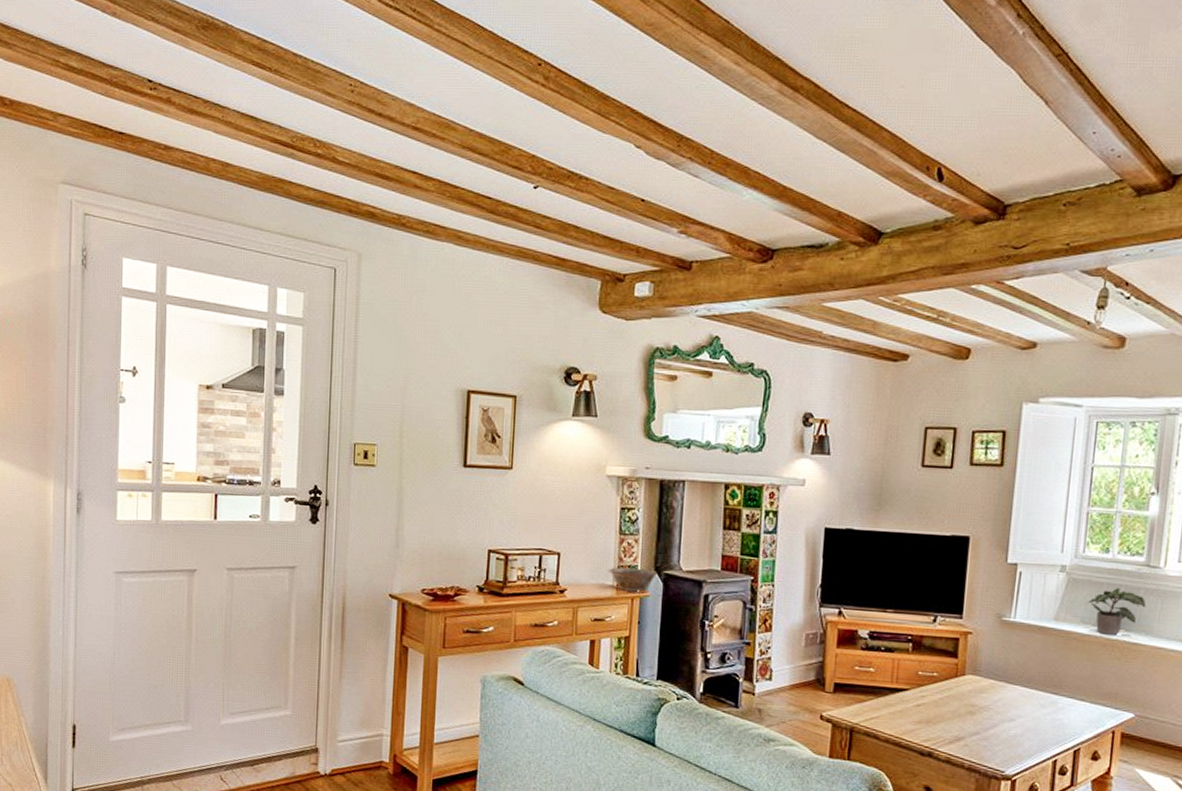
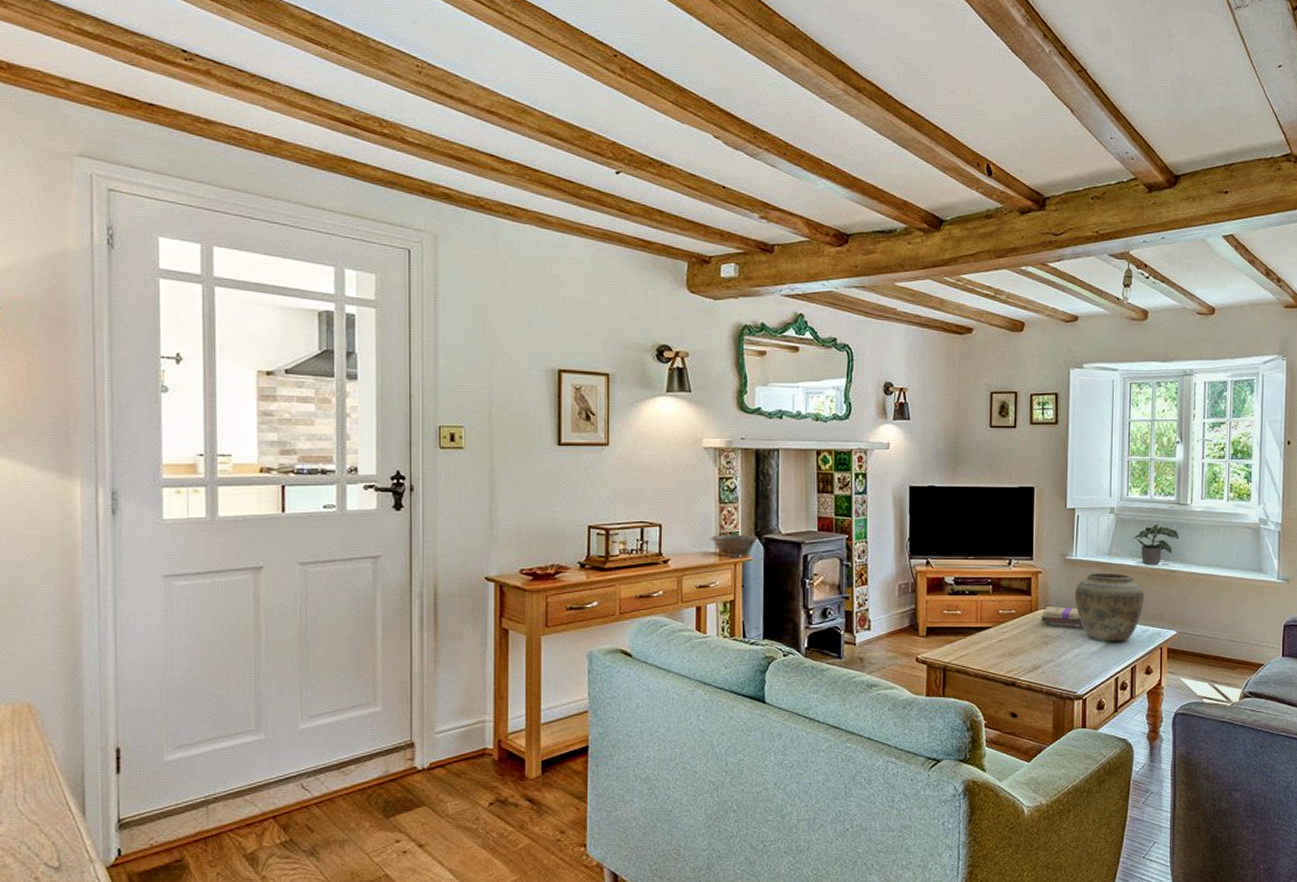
books: none [967,672,1019,702] -> present [1041,607,1084,629]
vase: none [1009,638,1097,720] -> present [1074,572,1144,642]

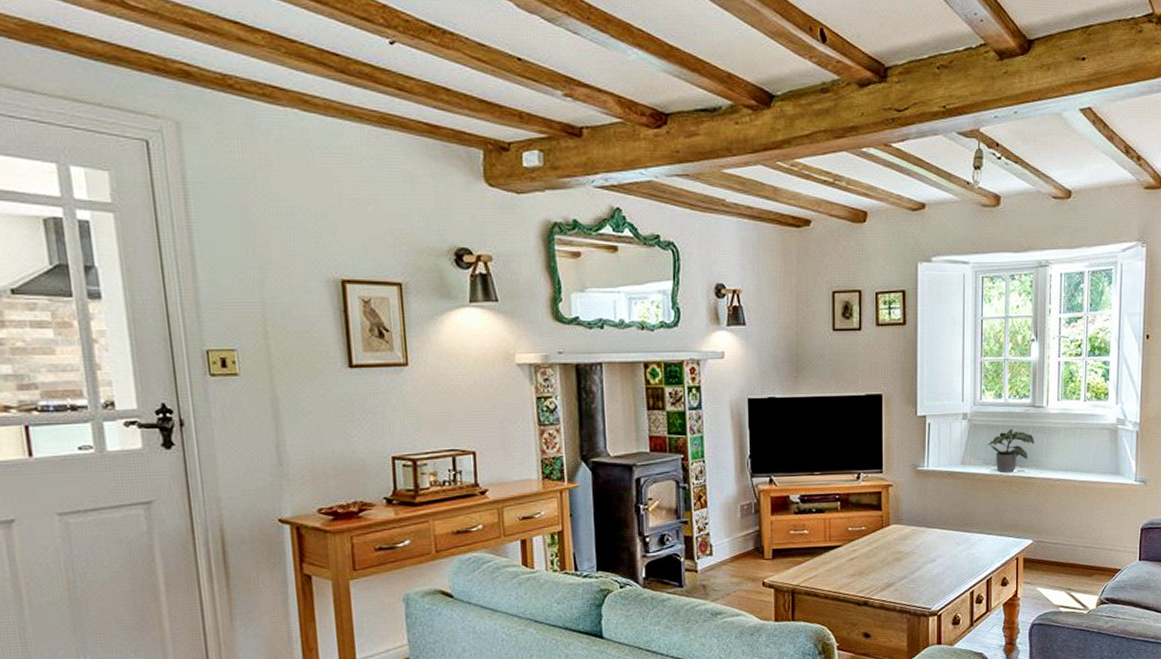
decorative bowl: present [710,534,758,557] -> none [530,458,585,484]
books: present [1041,607,1084,629] -> none [892,520,937,543]
vase: present [1074,572,1144,642] -> none [927,482,999,554]

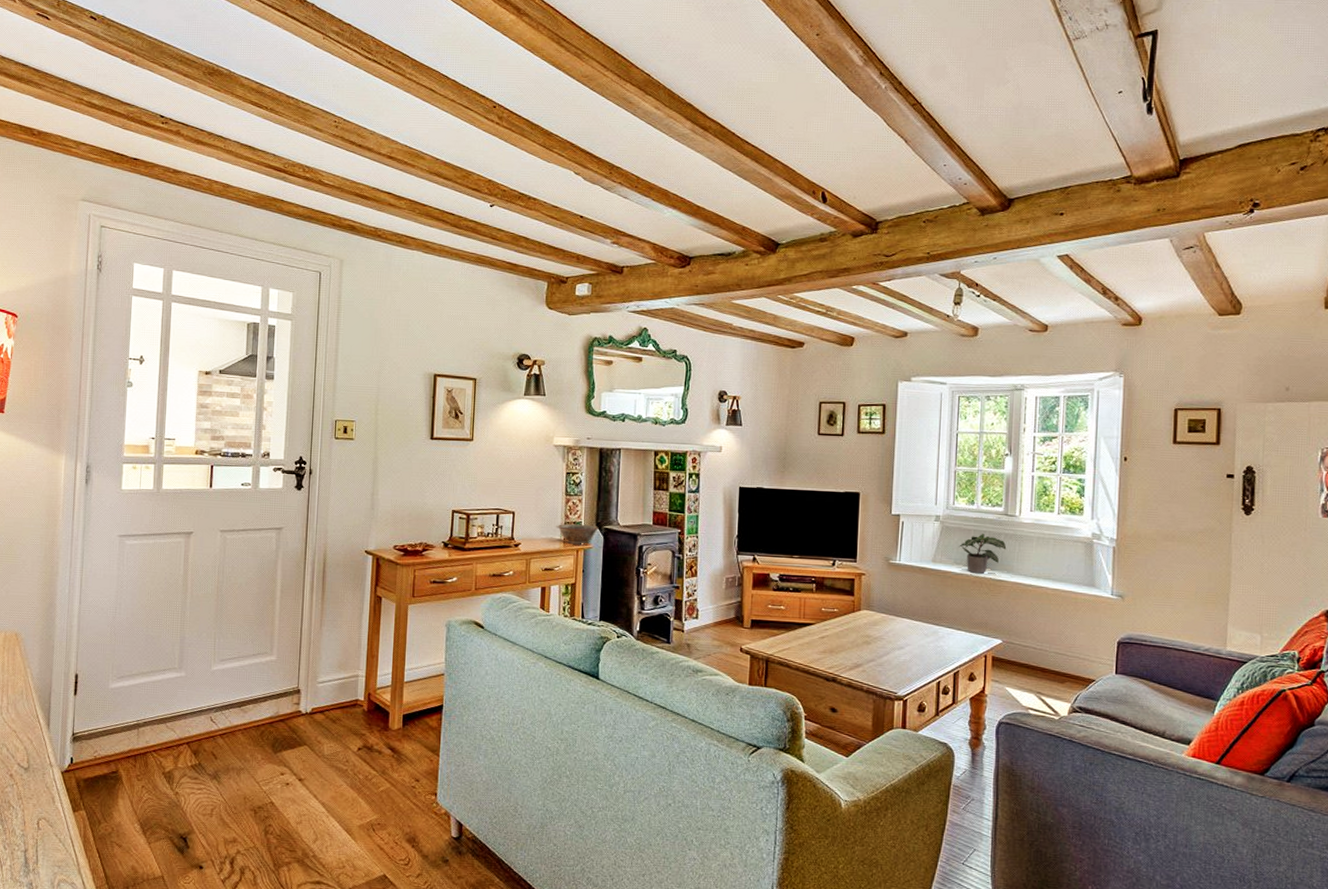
decorative bowl: none [530,458,585,484] -> present [556,523,599,544]

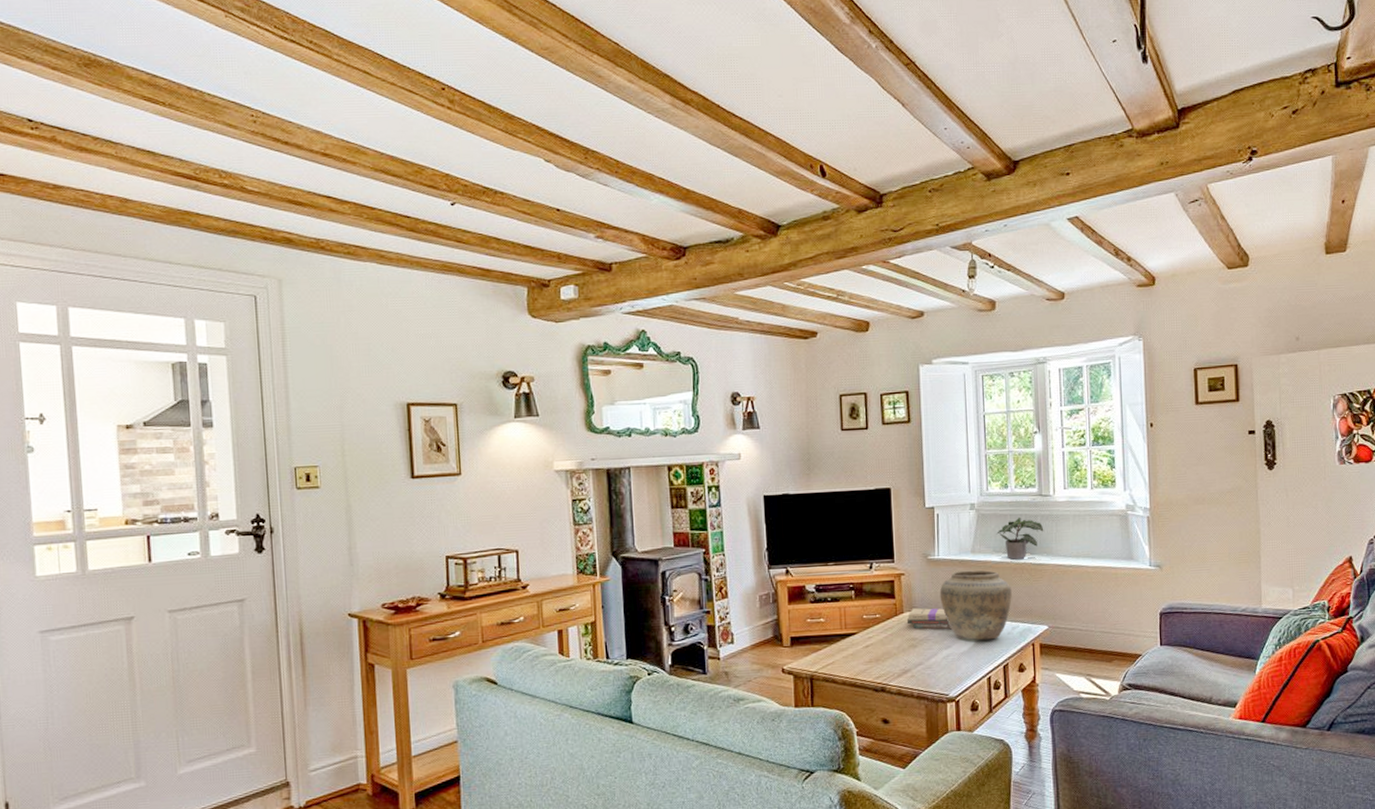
decorative bowl: present [556,523,599,544] -> none [567,554,615,578]
books: none [863,608,906,632] -> present [906,608,951,630]
vase: none [897,577,969,647] -> present [939,570,1012,641]

